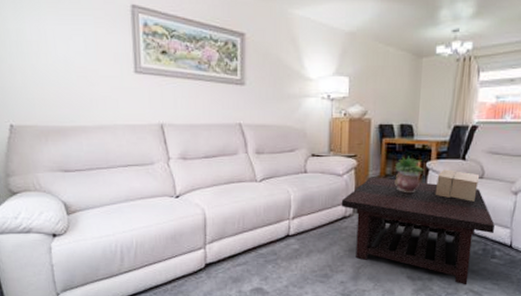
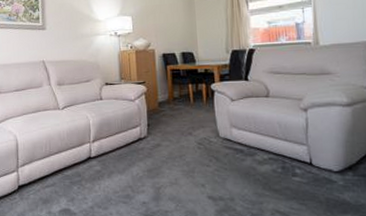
coffee table: present [341,177,495,285] -> none [135,100,290,206]
potted plant: present [395,156,425,192] -> none [182,80,210,114]
decorative box: present [435,169,479,202] -> none [223,90,265,120]

